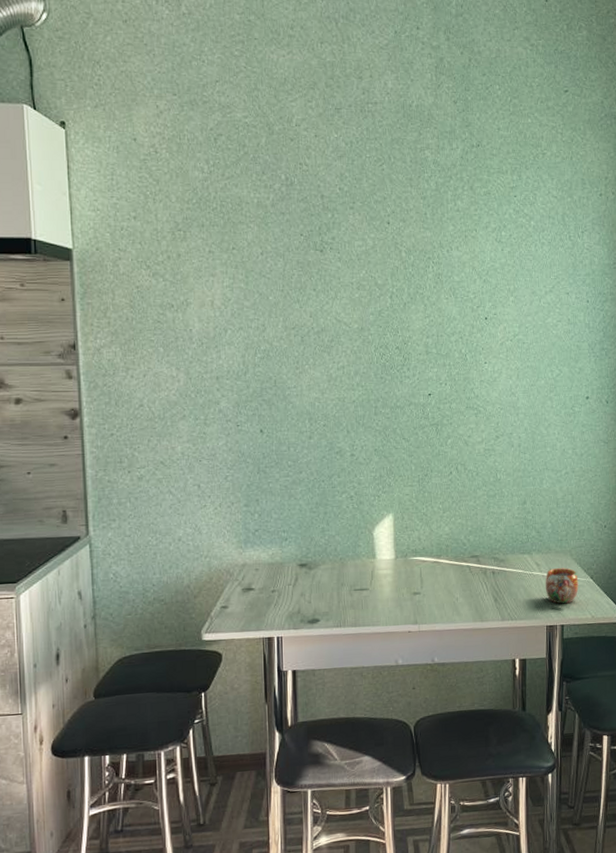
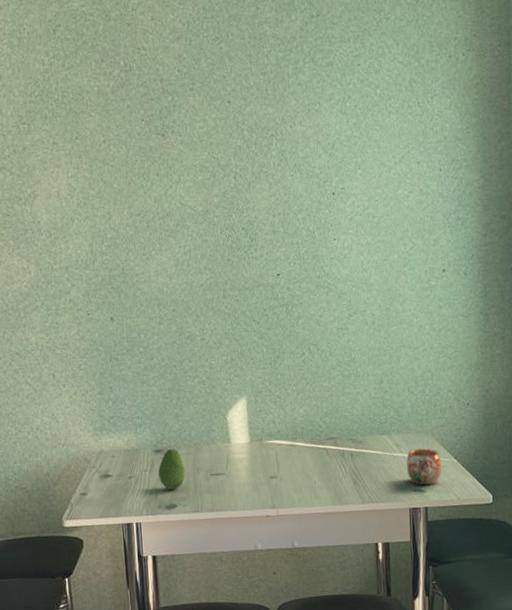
fruit: none [301,563,329,604] -> present [158,449,185,490]

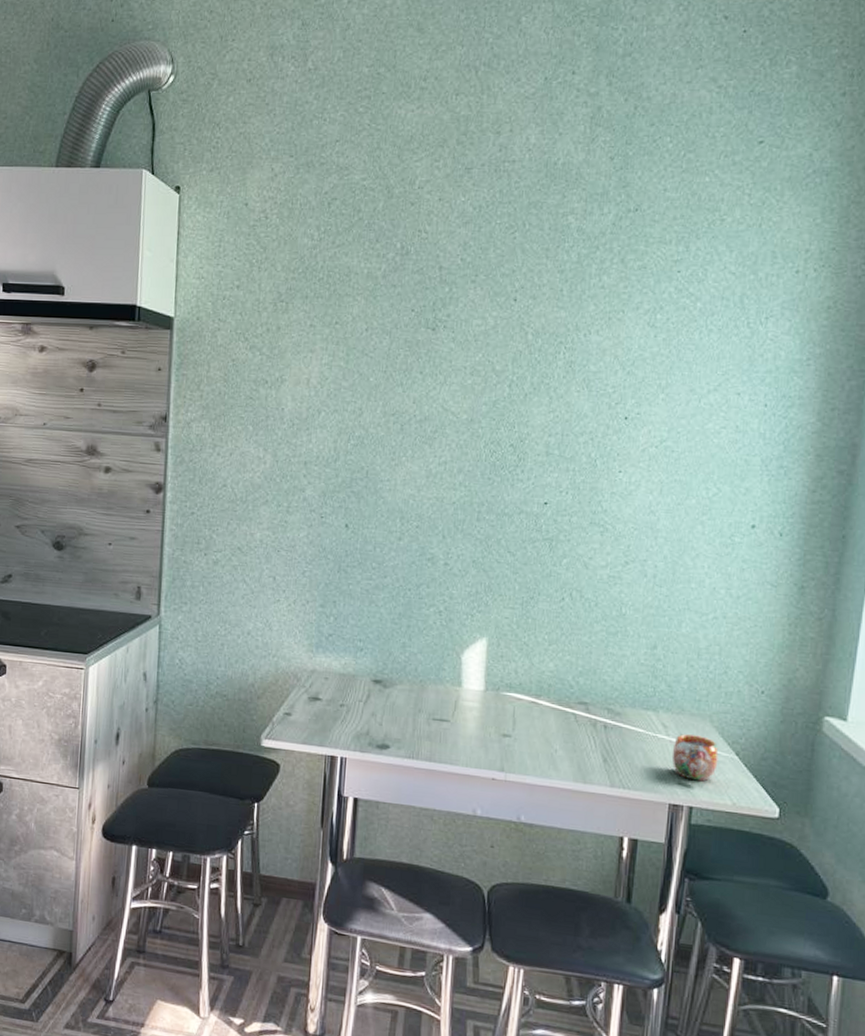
fruit: present [158,449,185,490] -> none [373,682,405,728]

